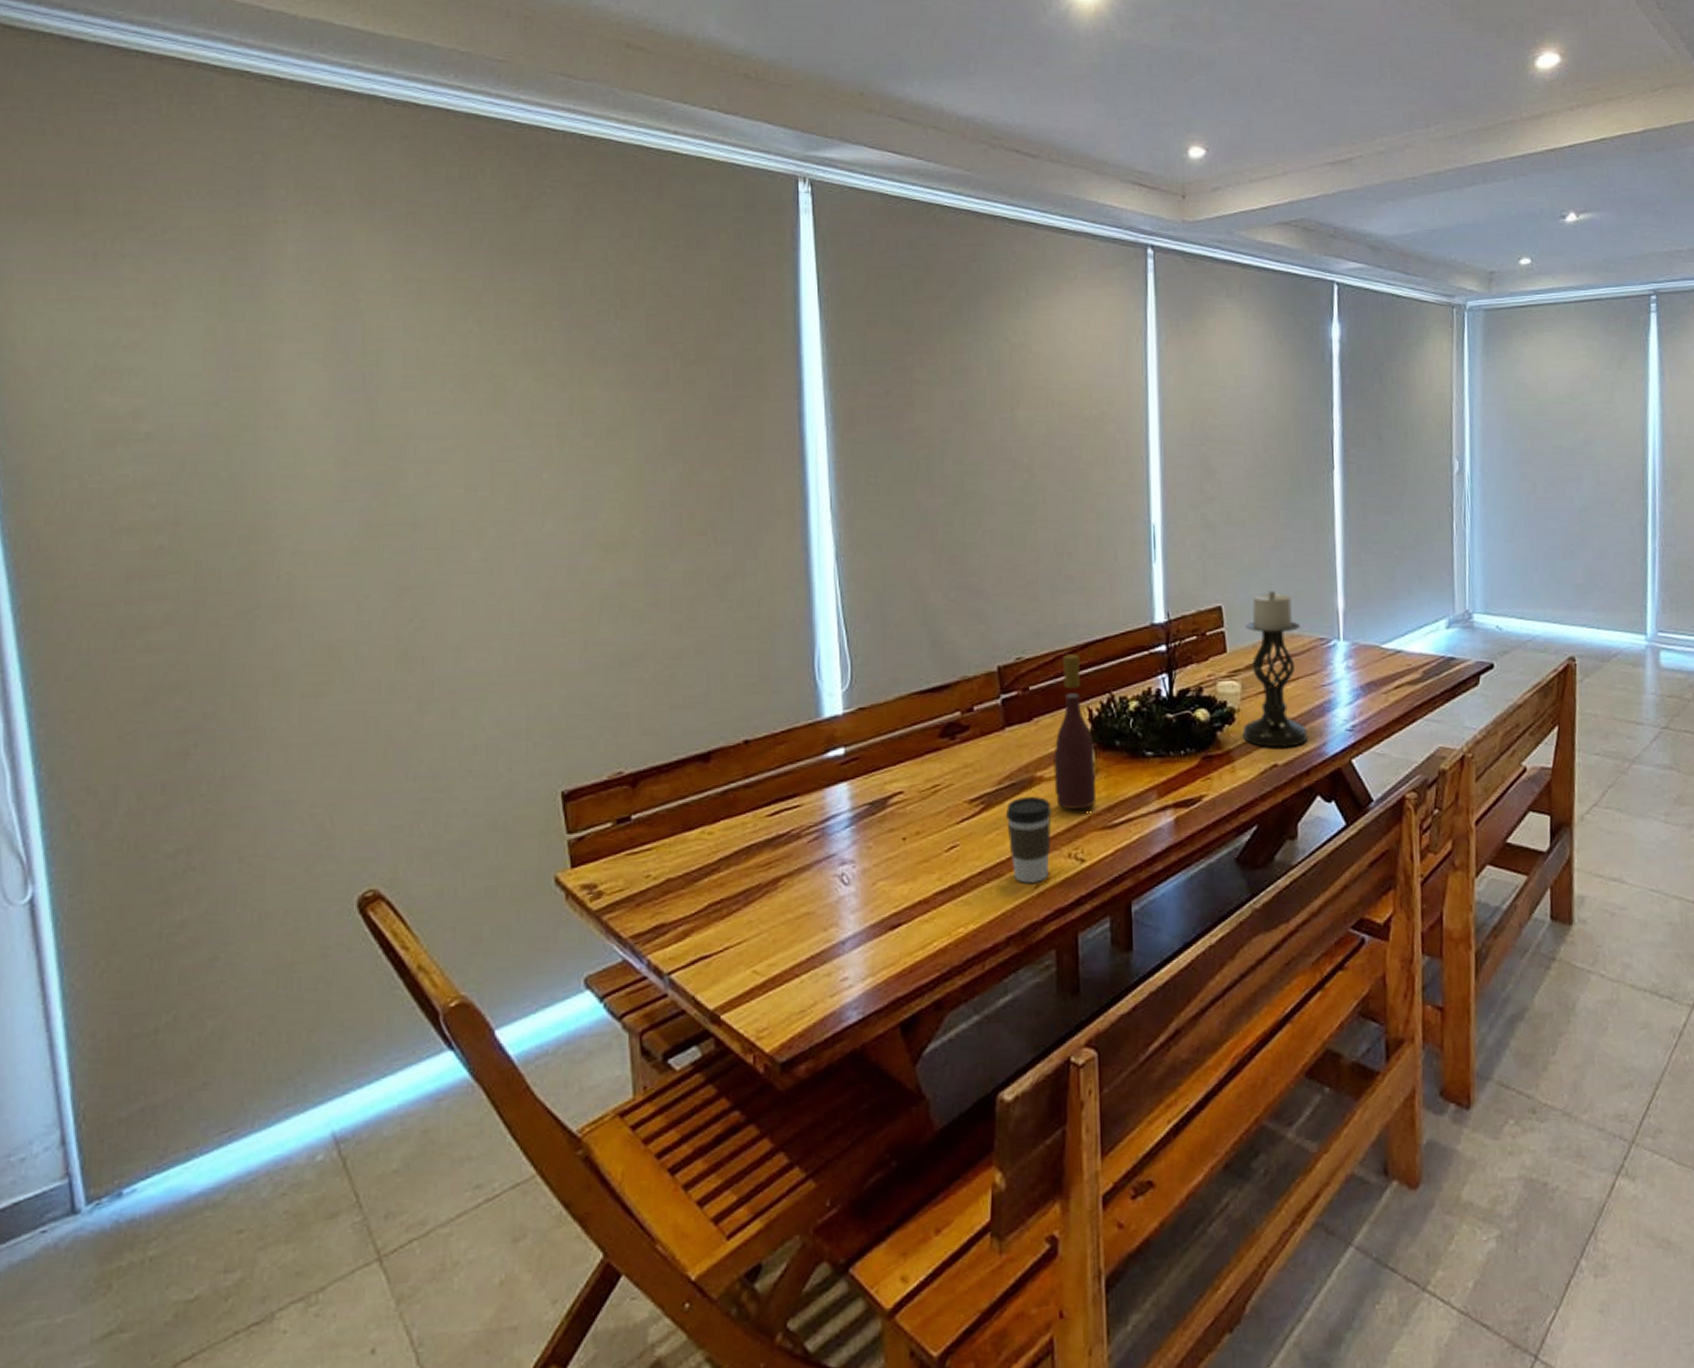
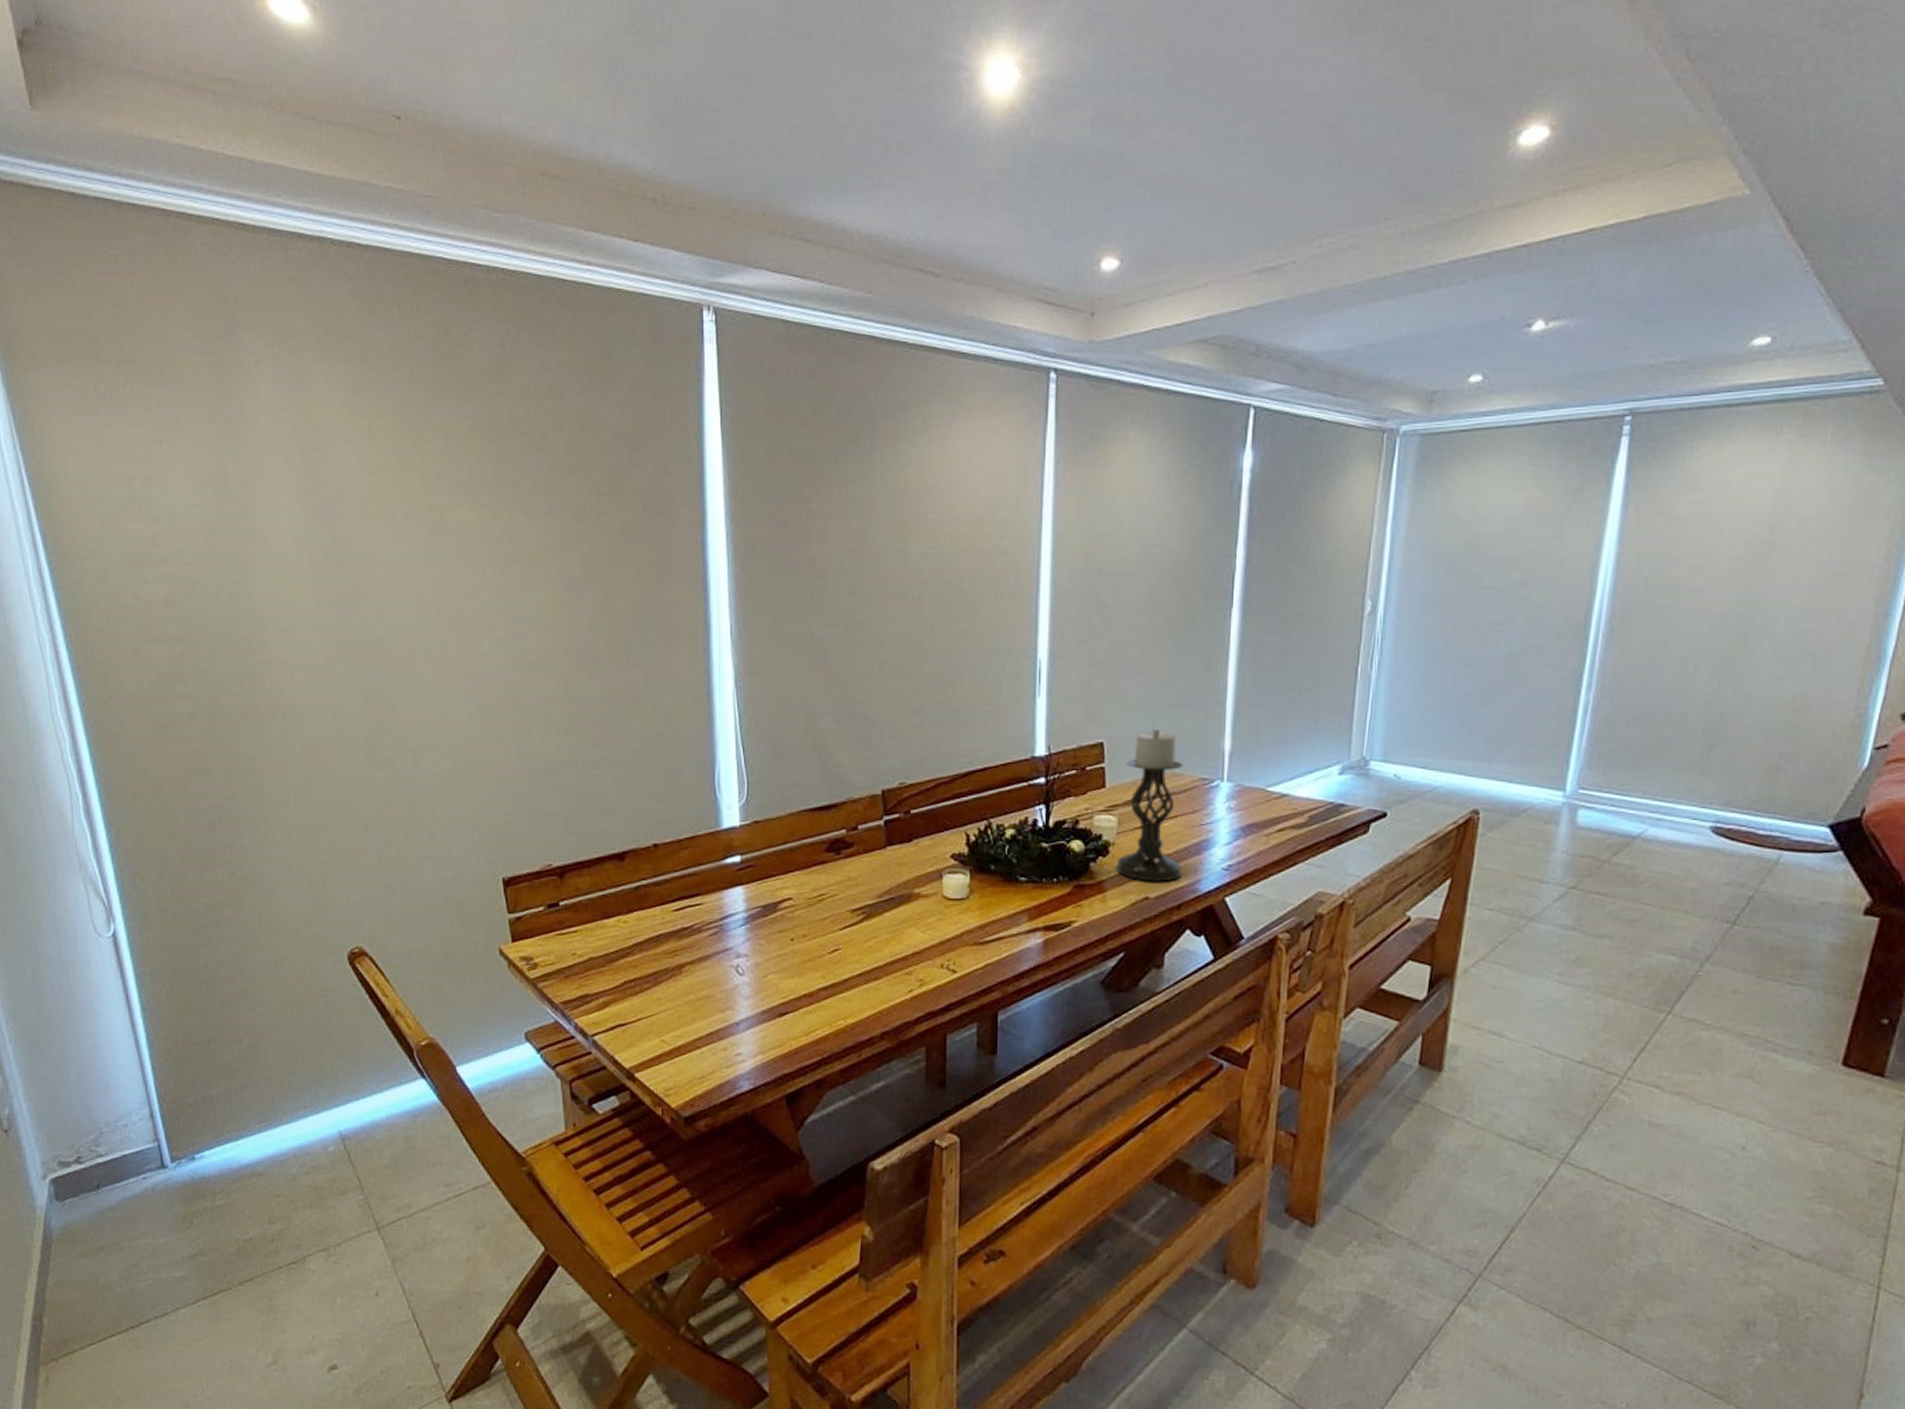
coffee cup: present [1005,796,1052,883] -> none [884,910,927,987]
wine bottle: present [1053,654,1097,809] -> none [930,782,970,925]

